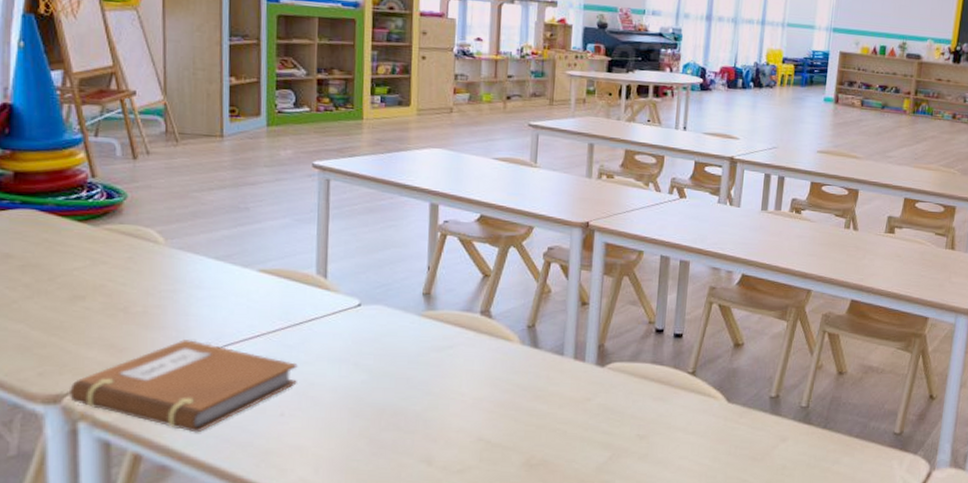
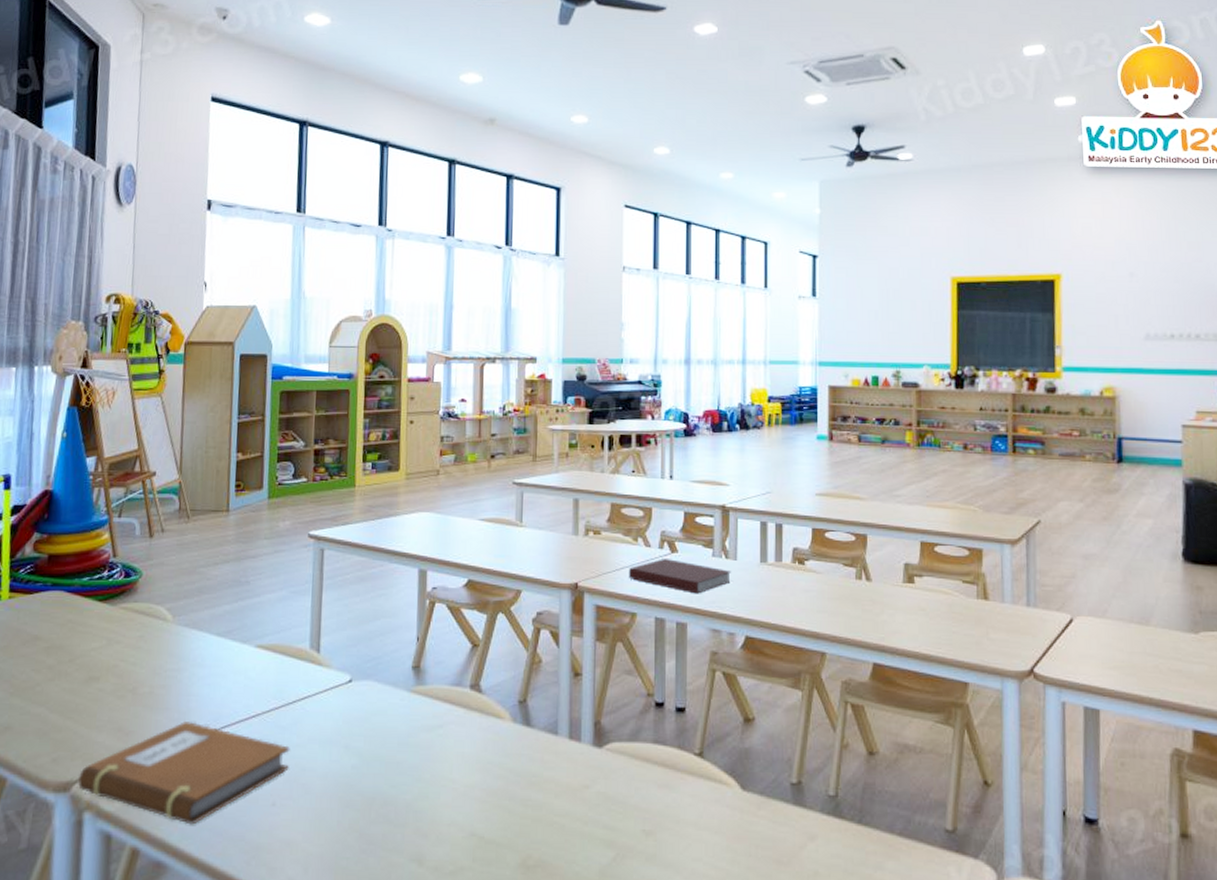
notebook: none [638,203,734,236] -> present [629,559,731,594]

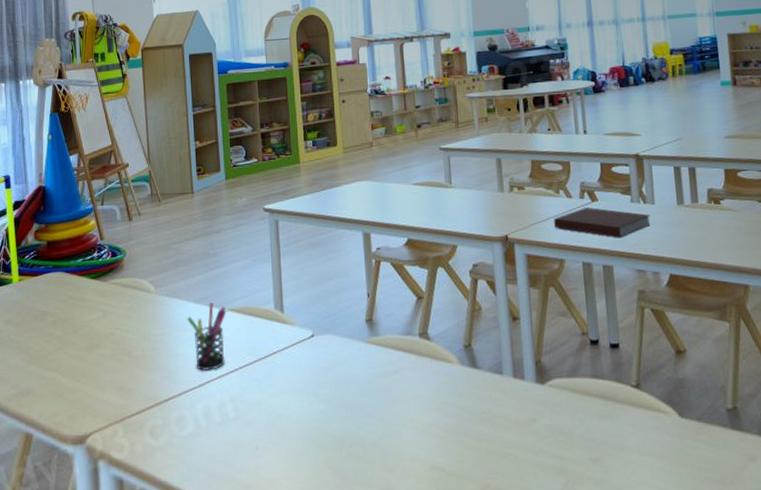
notebook: present [77,721,290,825] -> none [90,379,267,468]
pen holder: none [207,637,254,715] -> present [187,303,227,372]

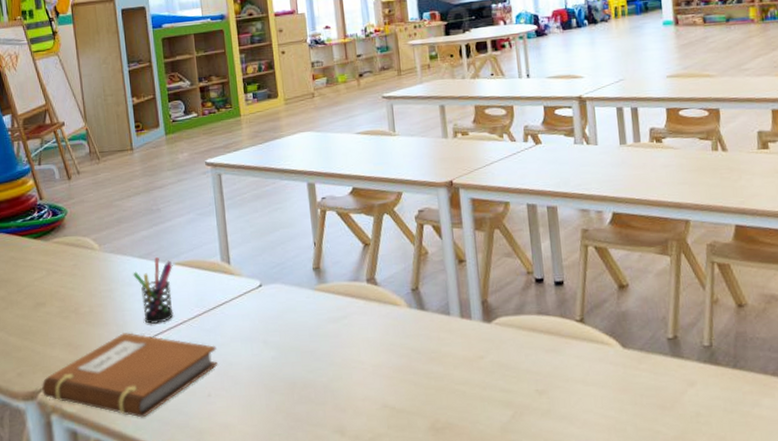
notebook: none [90,379,267,468] -> present [41,332,218,418]
notebook: present [554,207,651,238] -> none [498,150,594,179]

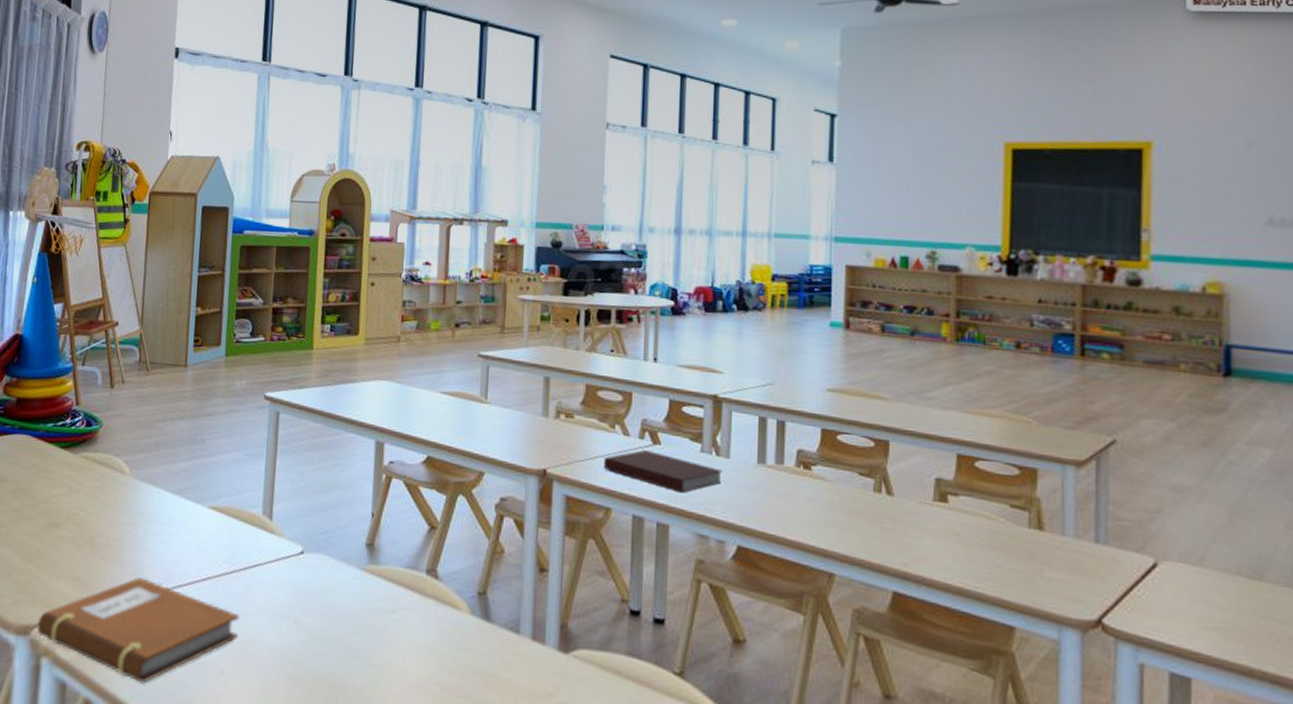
pen holder: present [133,257,174,325] -> none [161,496,208,575]
notebook: none [498,150,594,179] -> present [604,450,722,493]

